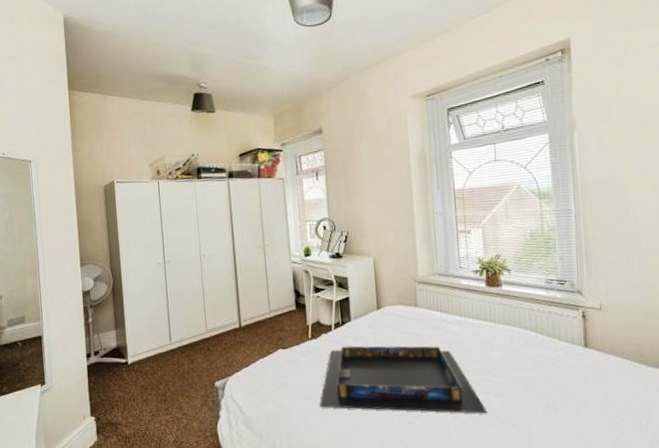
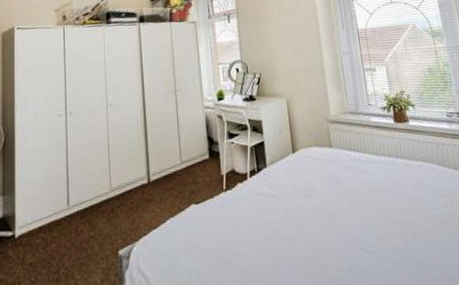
tray: present [320,346,488,414] -> none [237,187,408,269]

